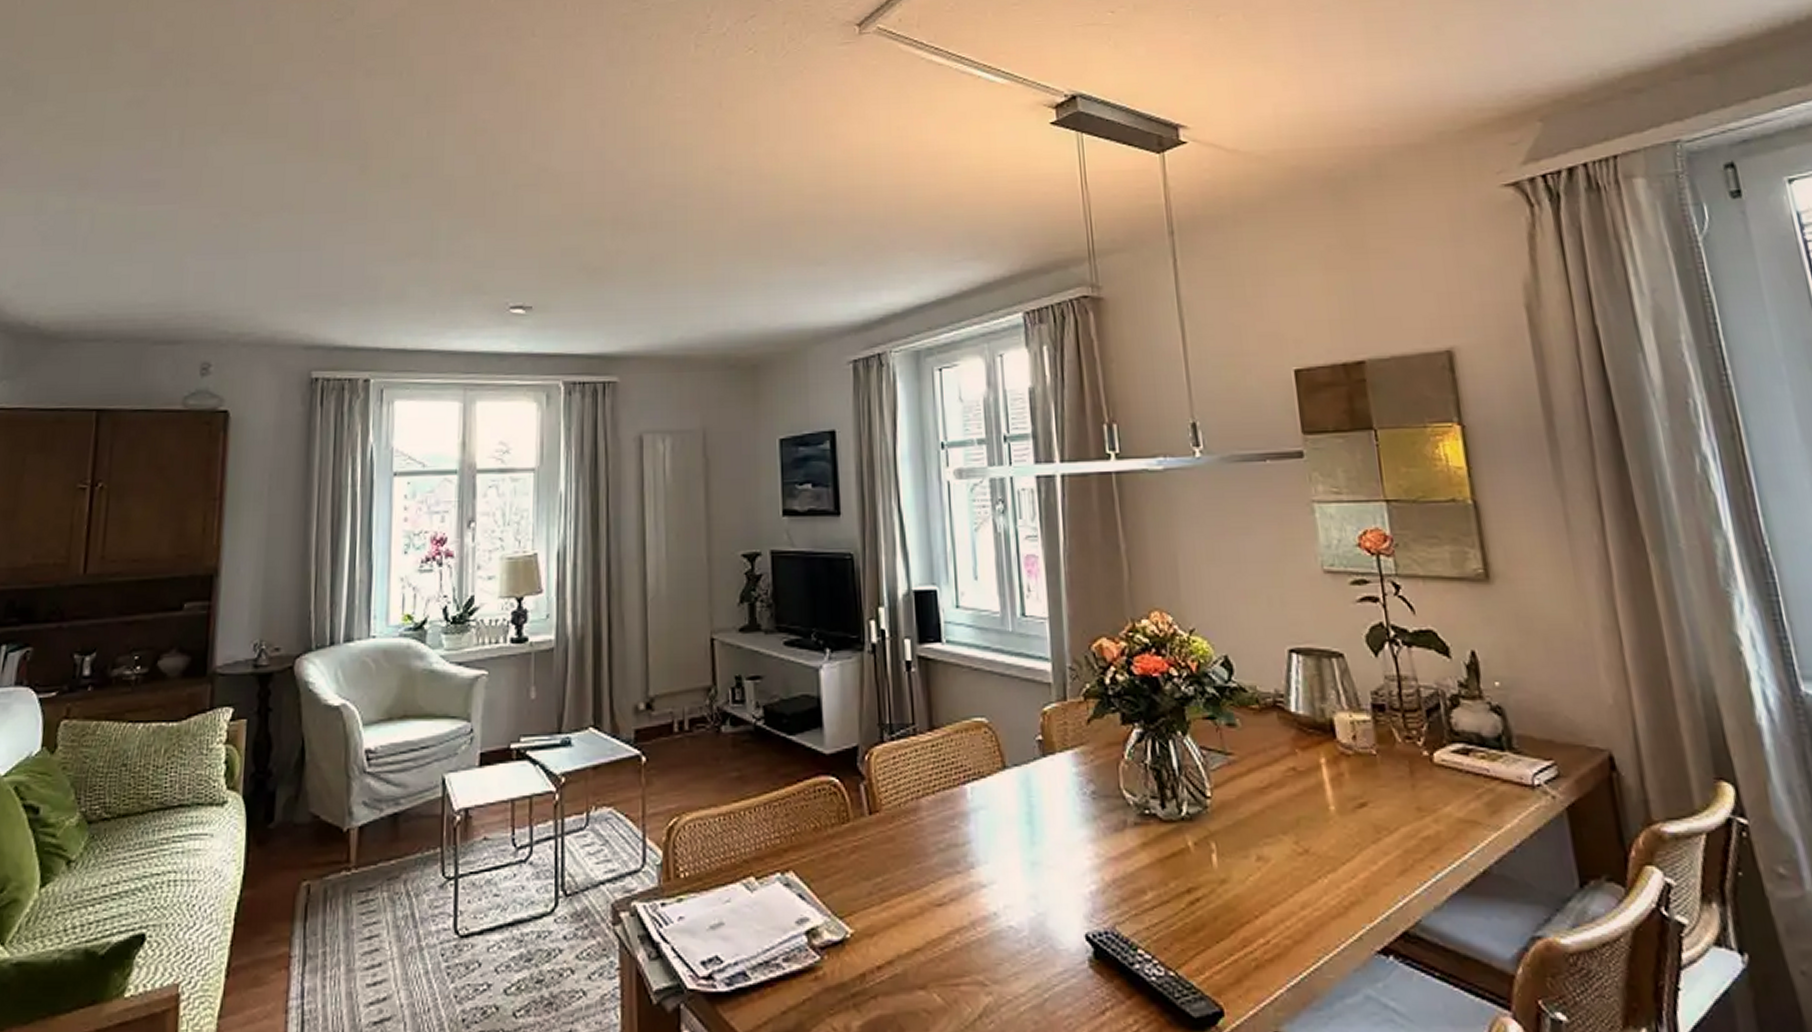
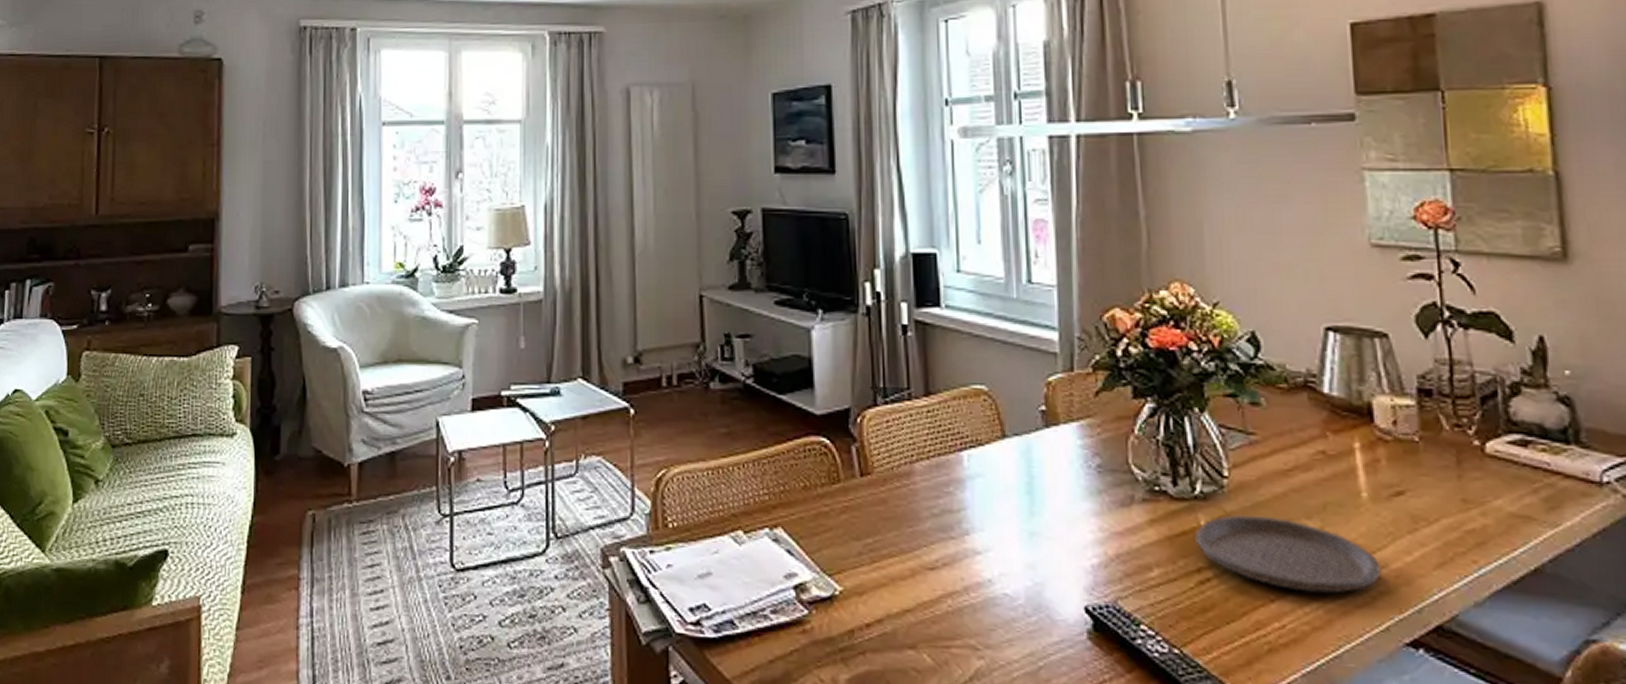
plate: none [1184,833,1352,906] -> present [1195,514,1381,594]

